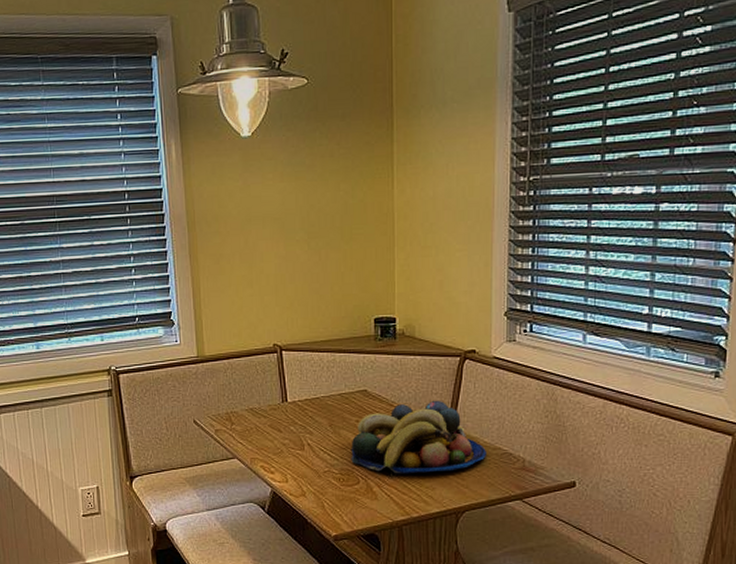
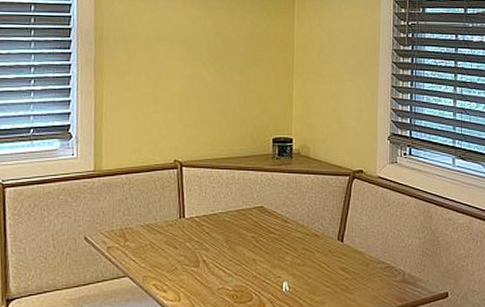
fruit bowl: present [351,400,486,474] -> none [245,216,371,290]

